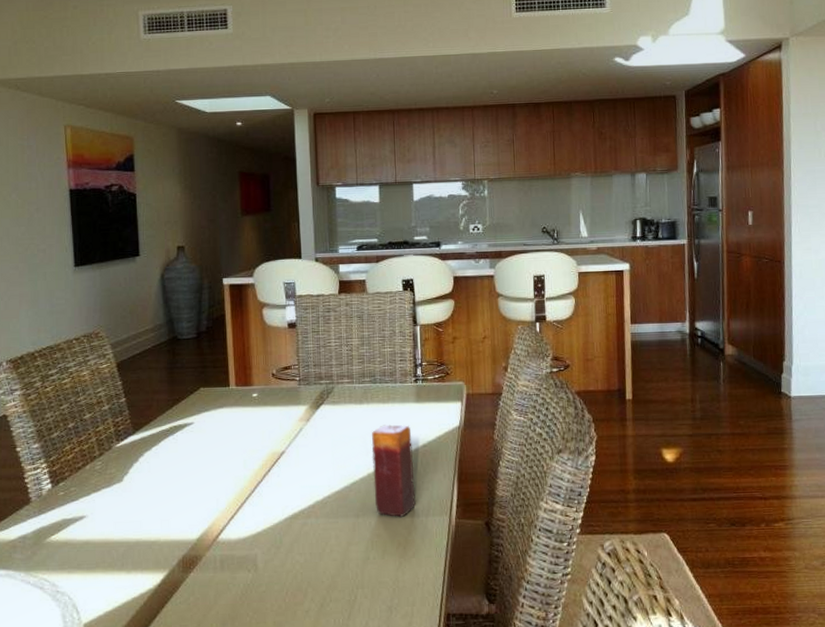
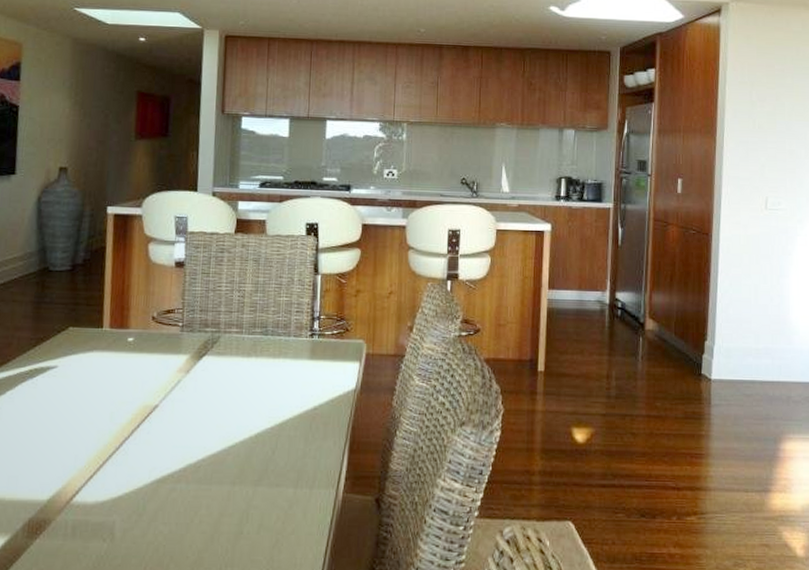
candle: present [371,424,416,517] -> none [254,382,302,487]

